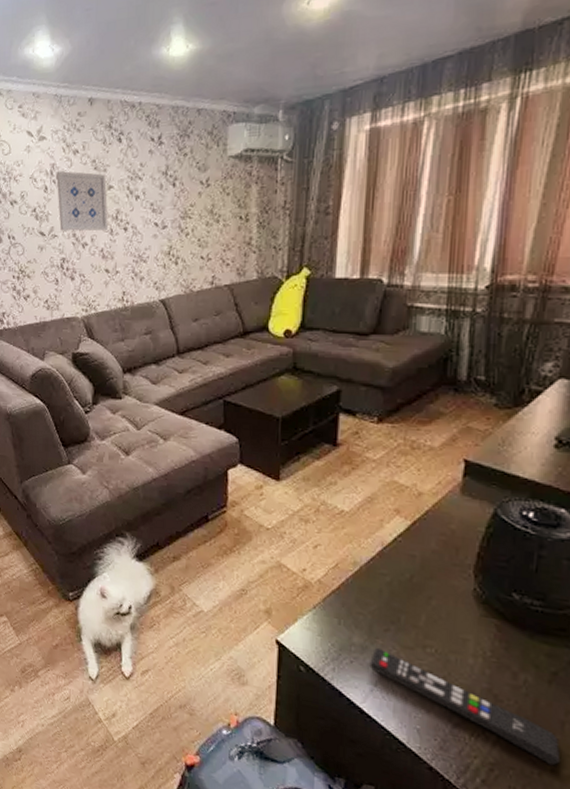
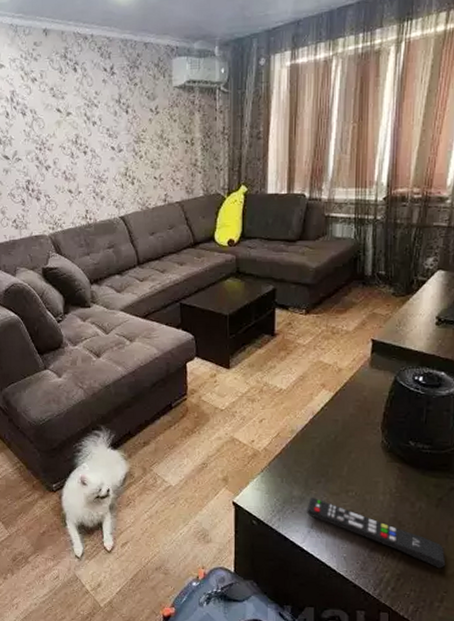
wall art: present [56,171,108,231] -> none [17,98,69,155]

